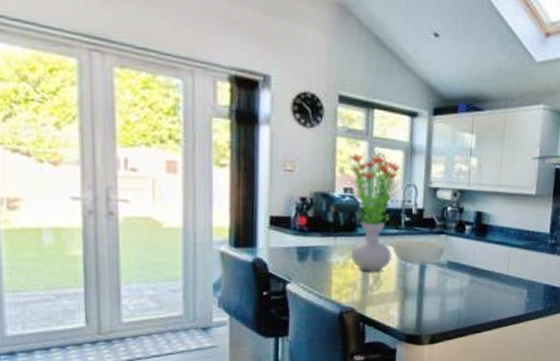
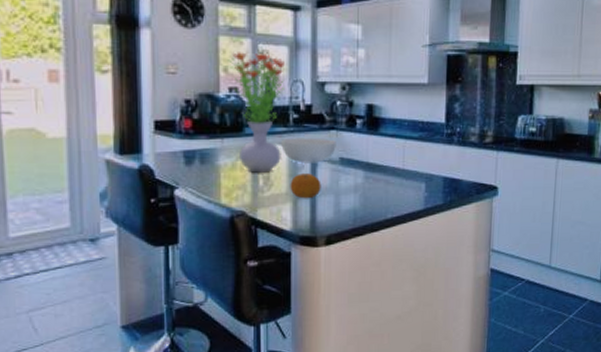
fruit: none [398,274,429,299] -> present [290,173,321,199]

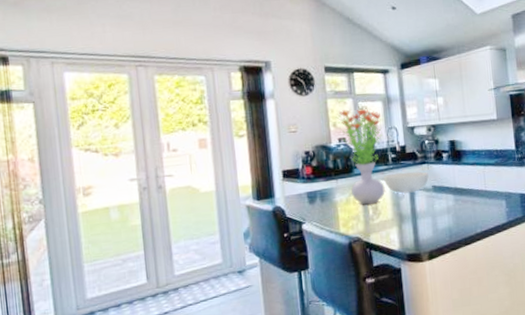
fruit: present [290,173,321,199] -> none [394,201,420,223]

